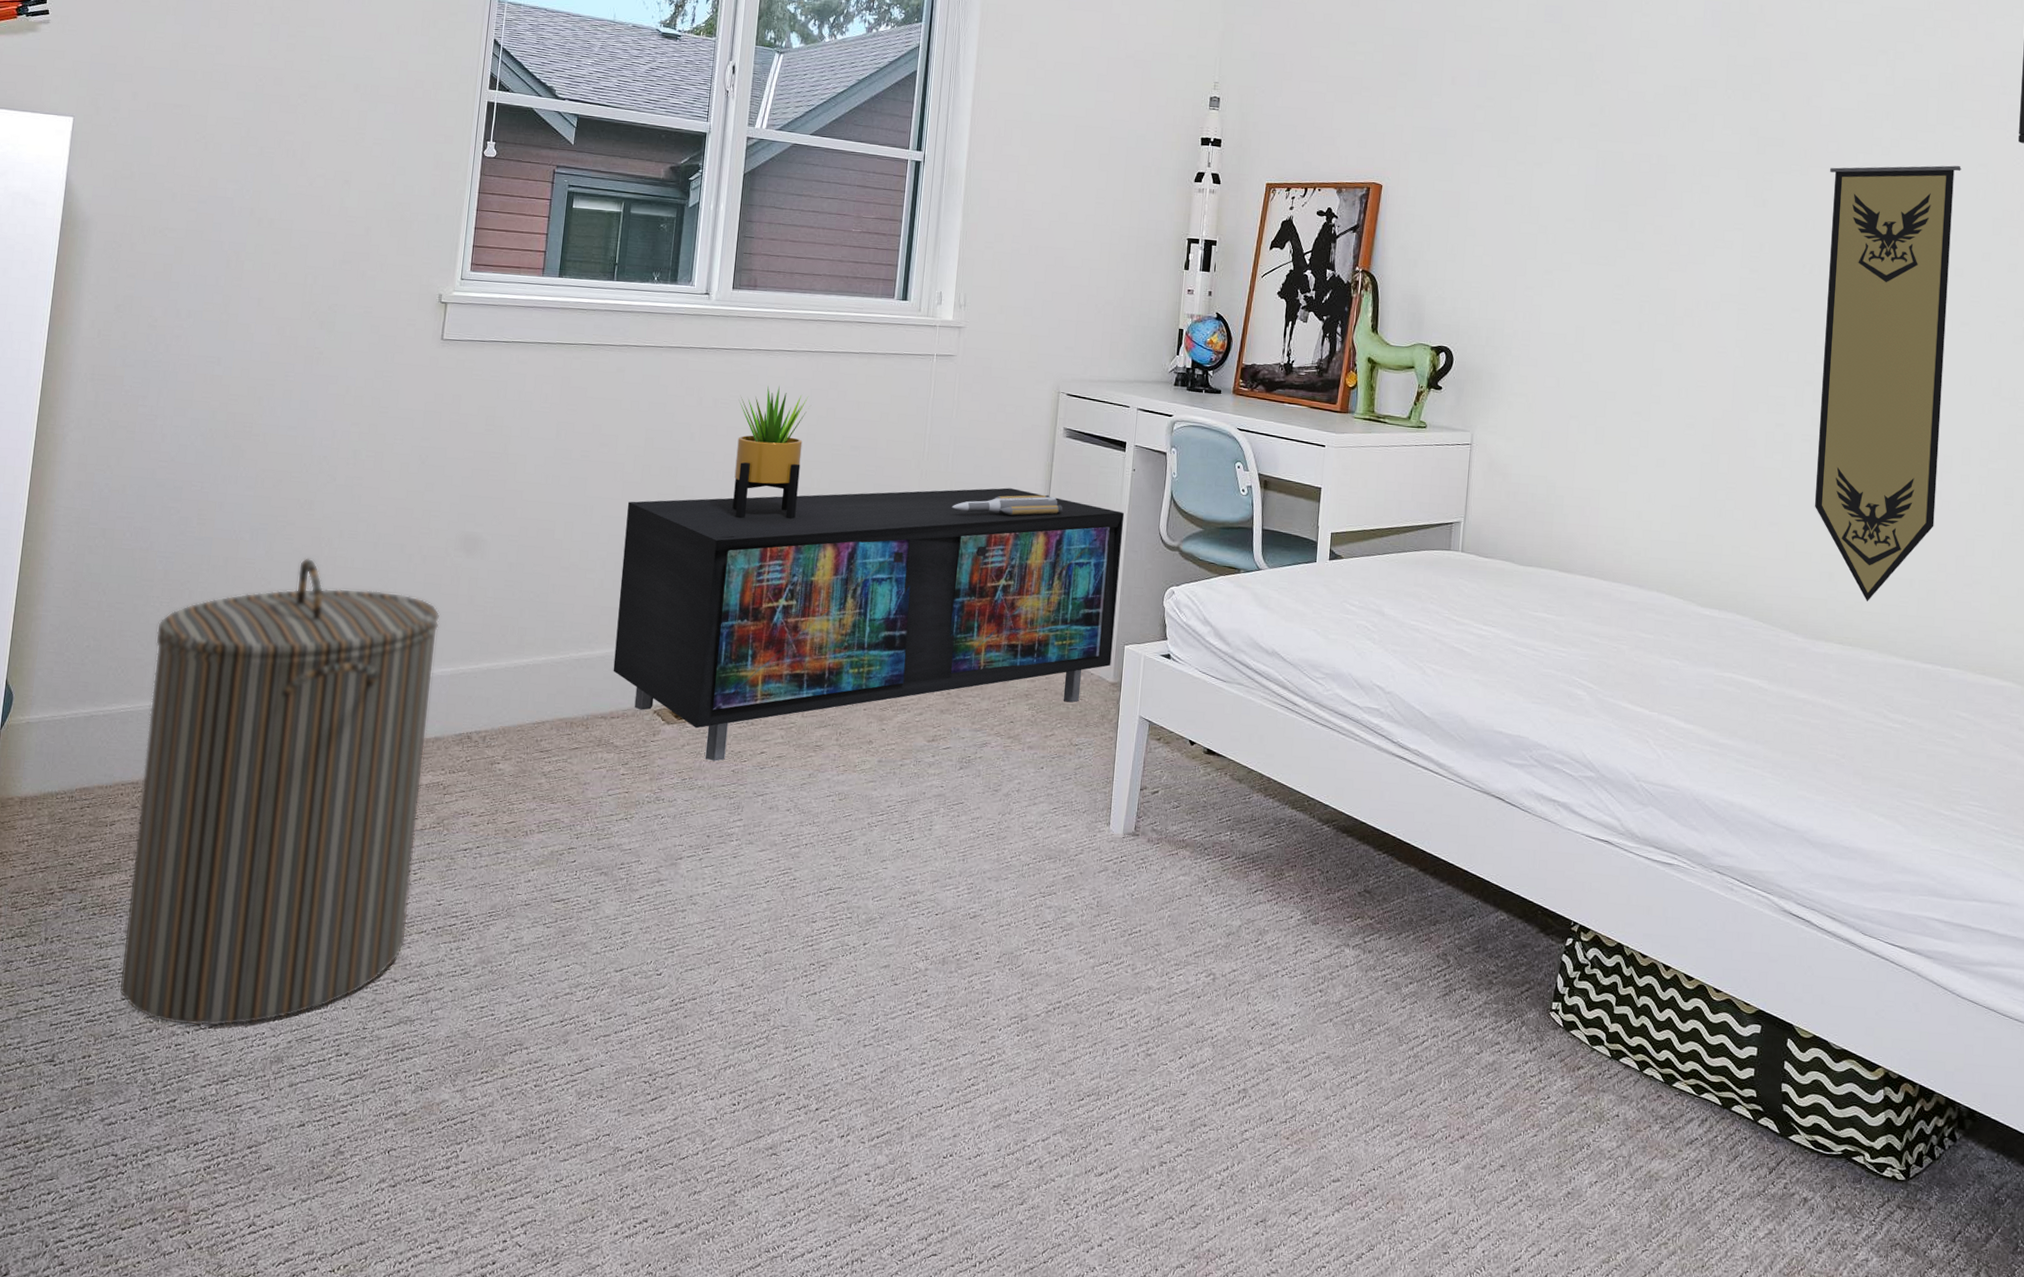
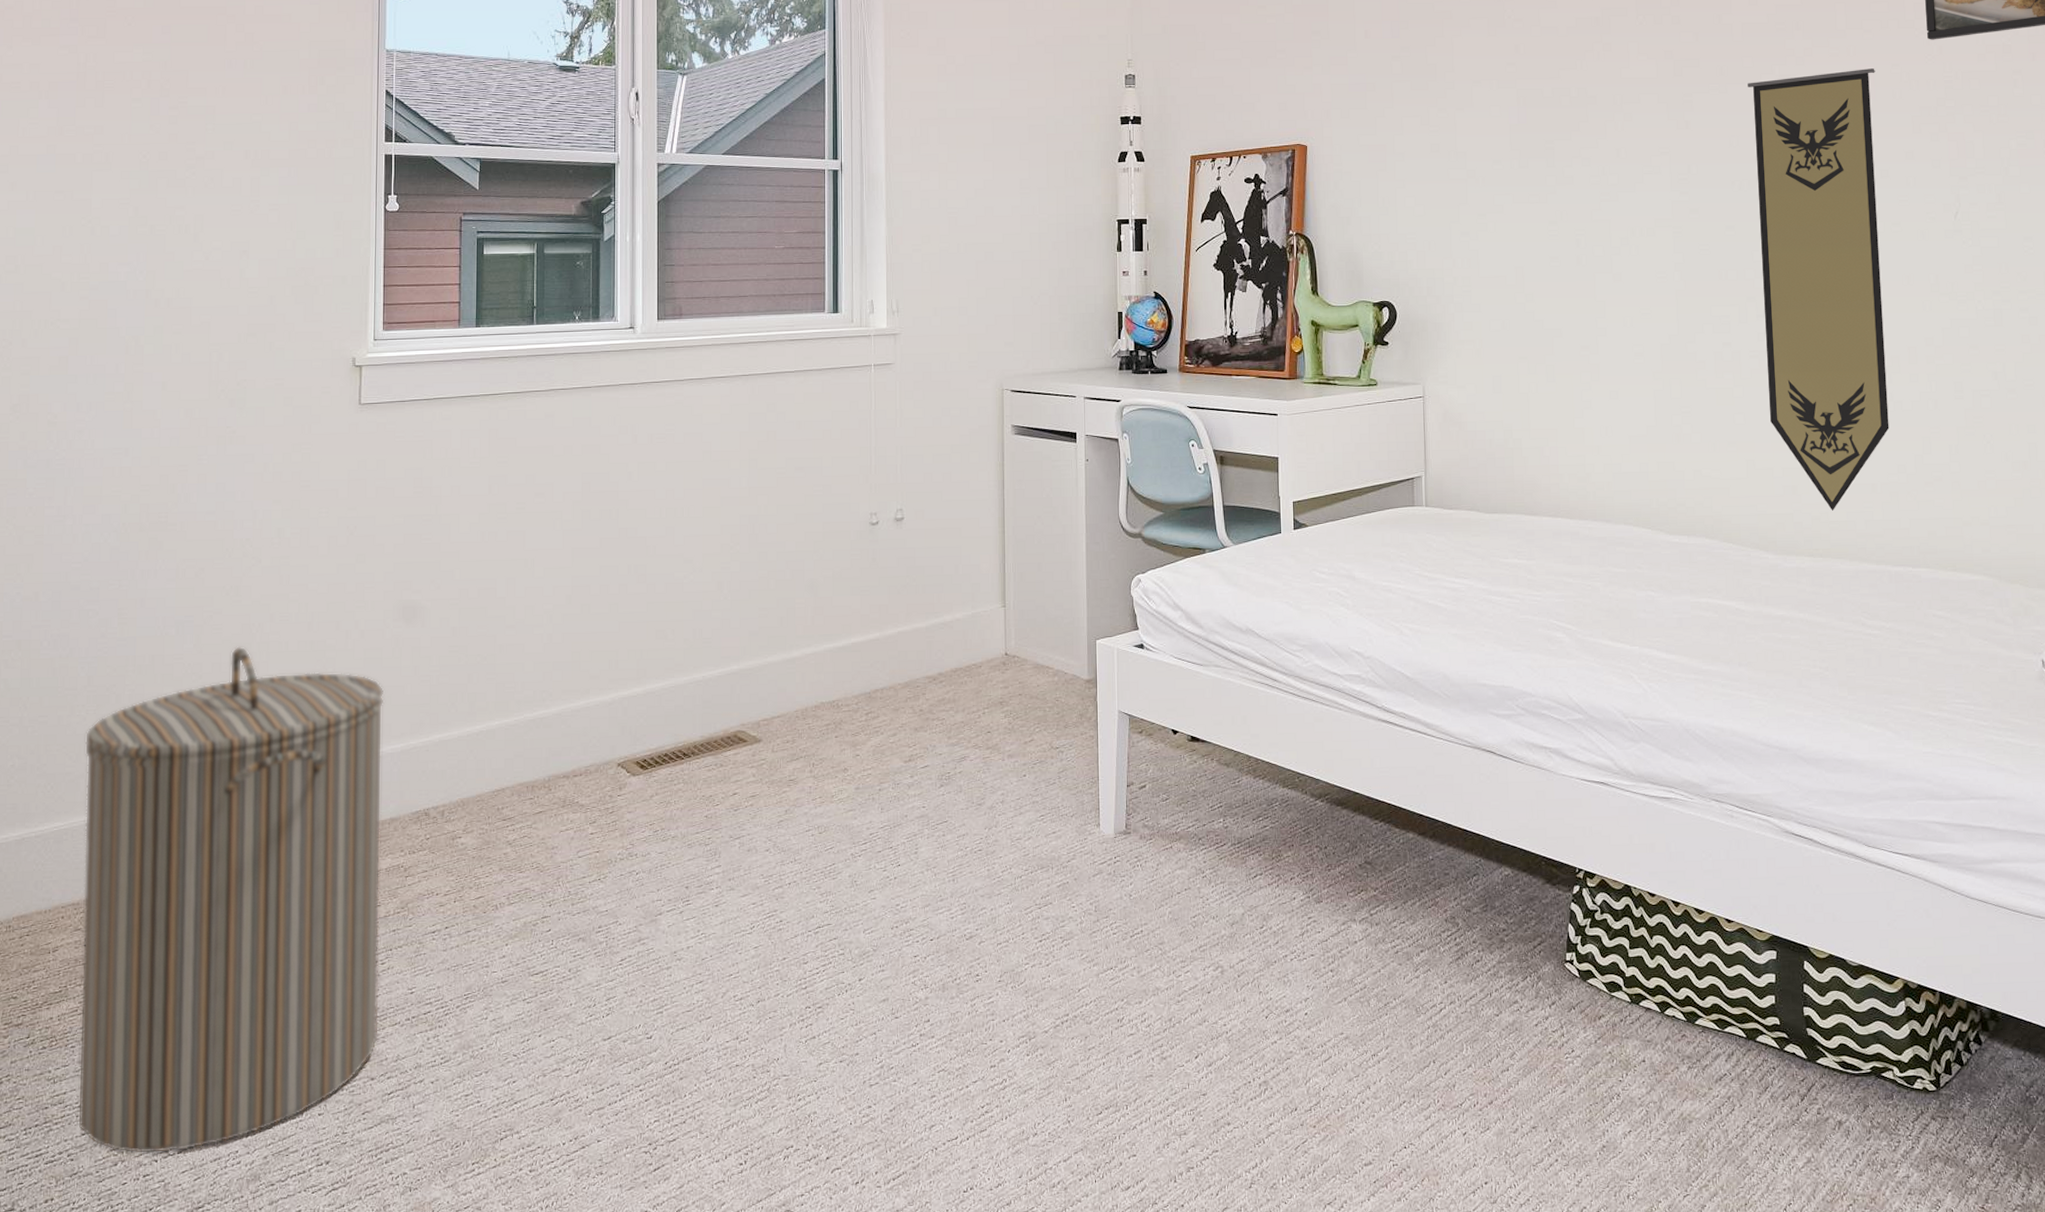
storage cabinet: present [613,488,1124,761] -> none [569,492,1084,809]
potted plant: present [732,385,809,519] -> none [676,414,747,554]
toy rocket: present [951,494,1063,516] -> none [905,495,1018,523]

